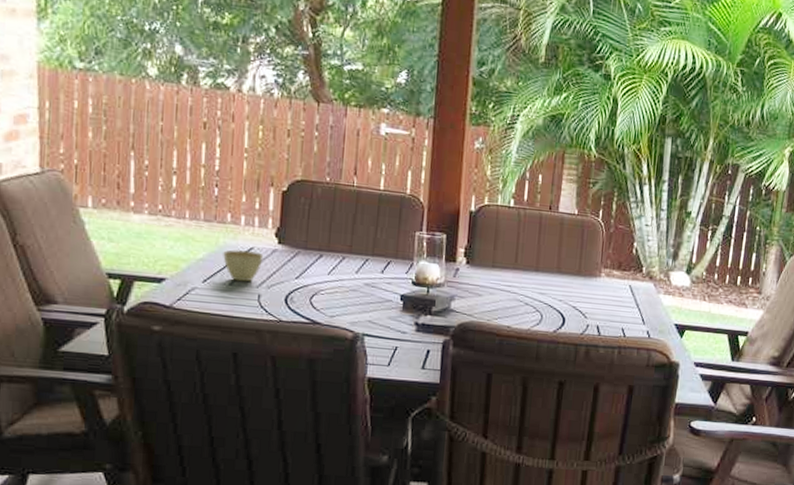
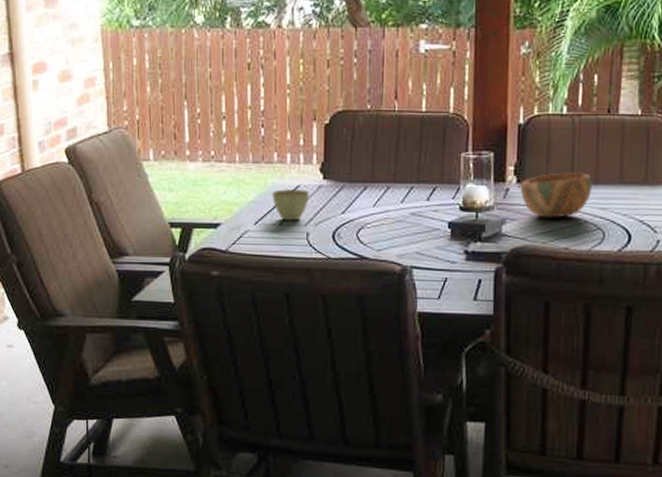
bowl: none [469,258,534,299] -> present [520,172,592,218]

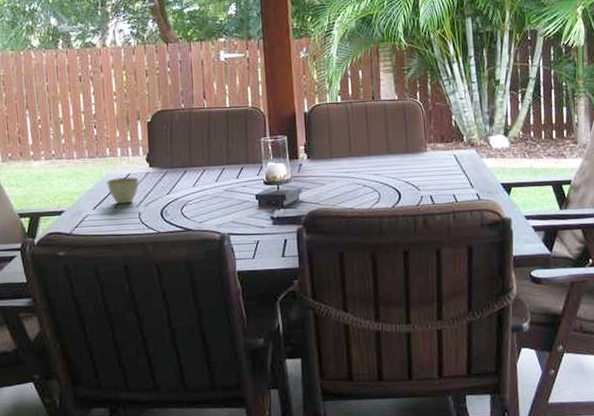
bowl: present [520,172,592,218] -> none [310,147,367,186]

